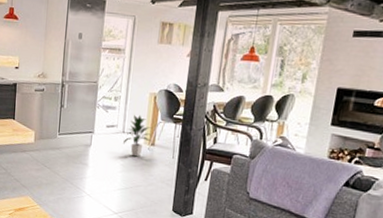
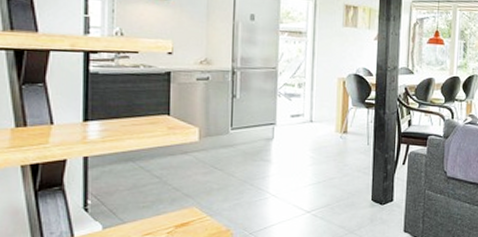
indoor plant: present [123,114,152,157] -> none [312,101,343,147]

